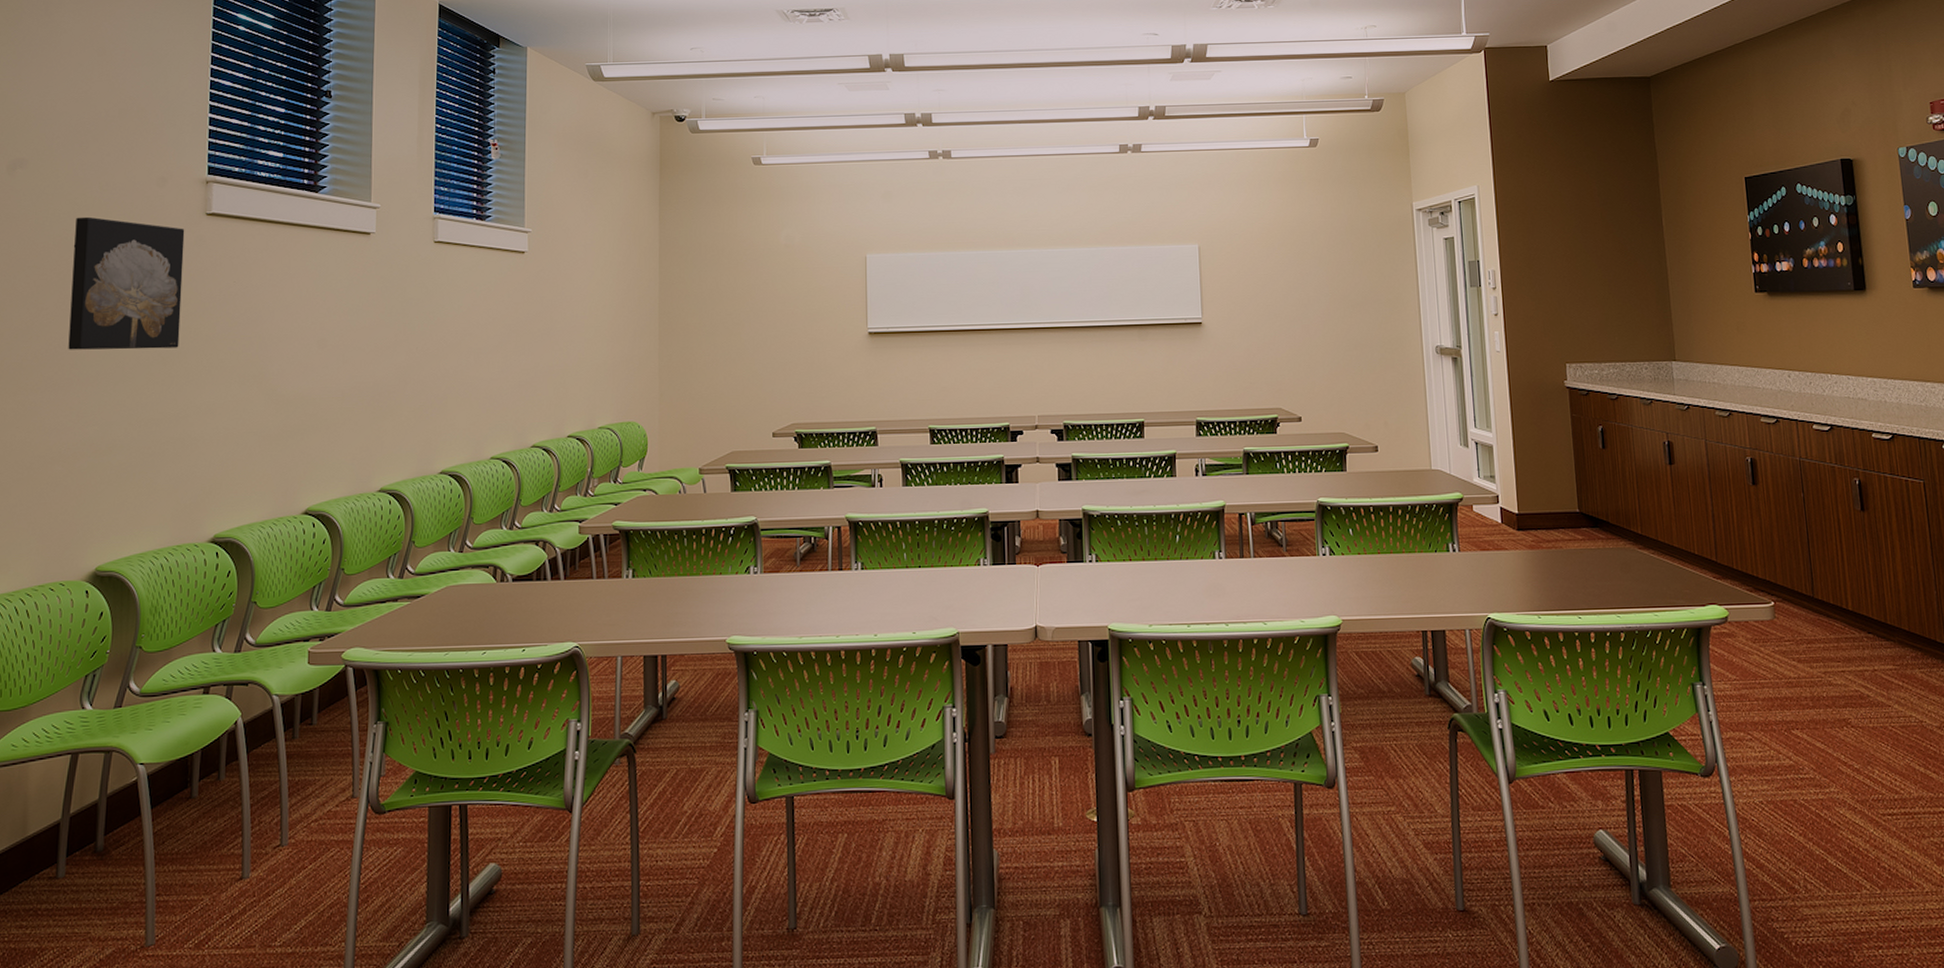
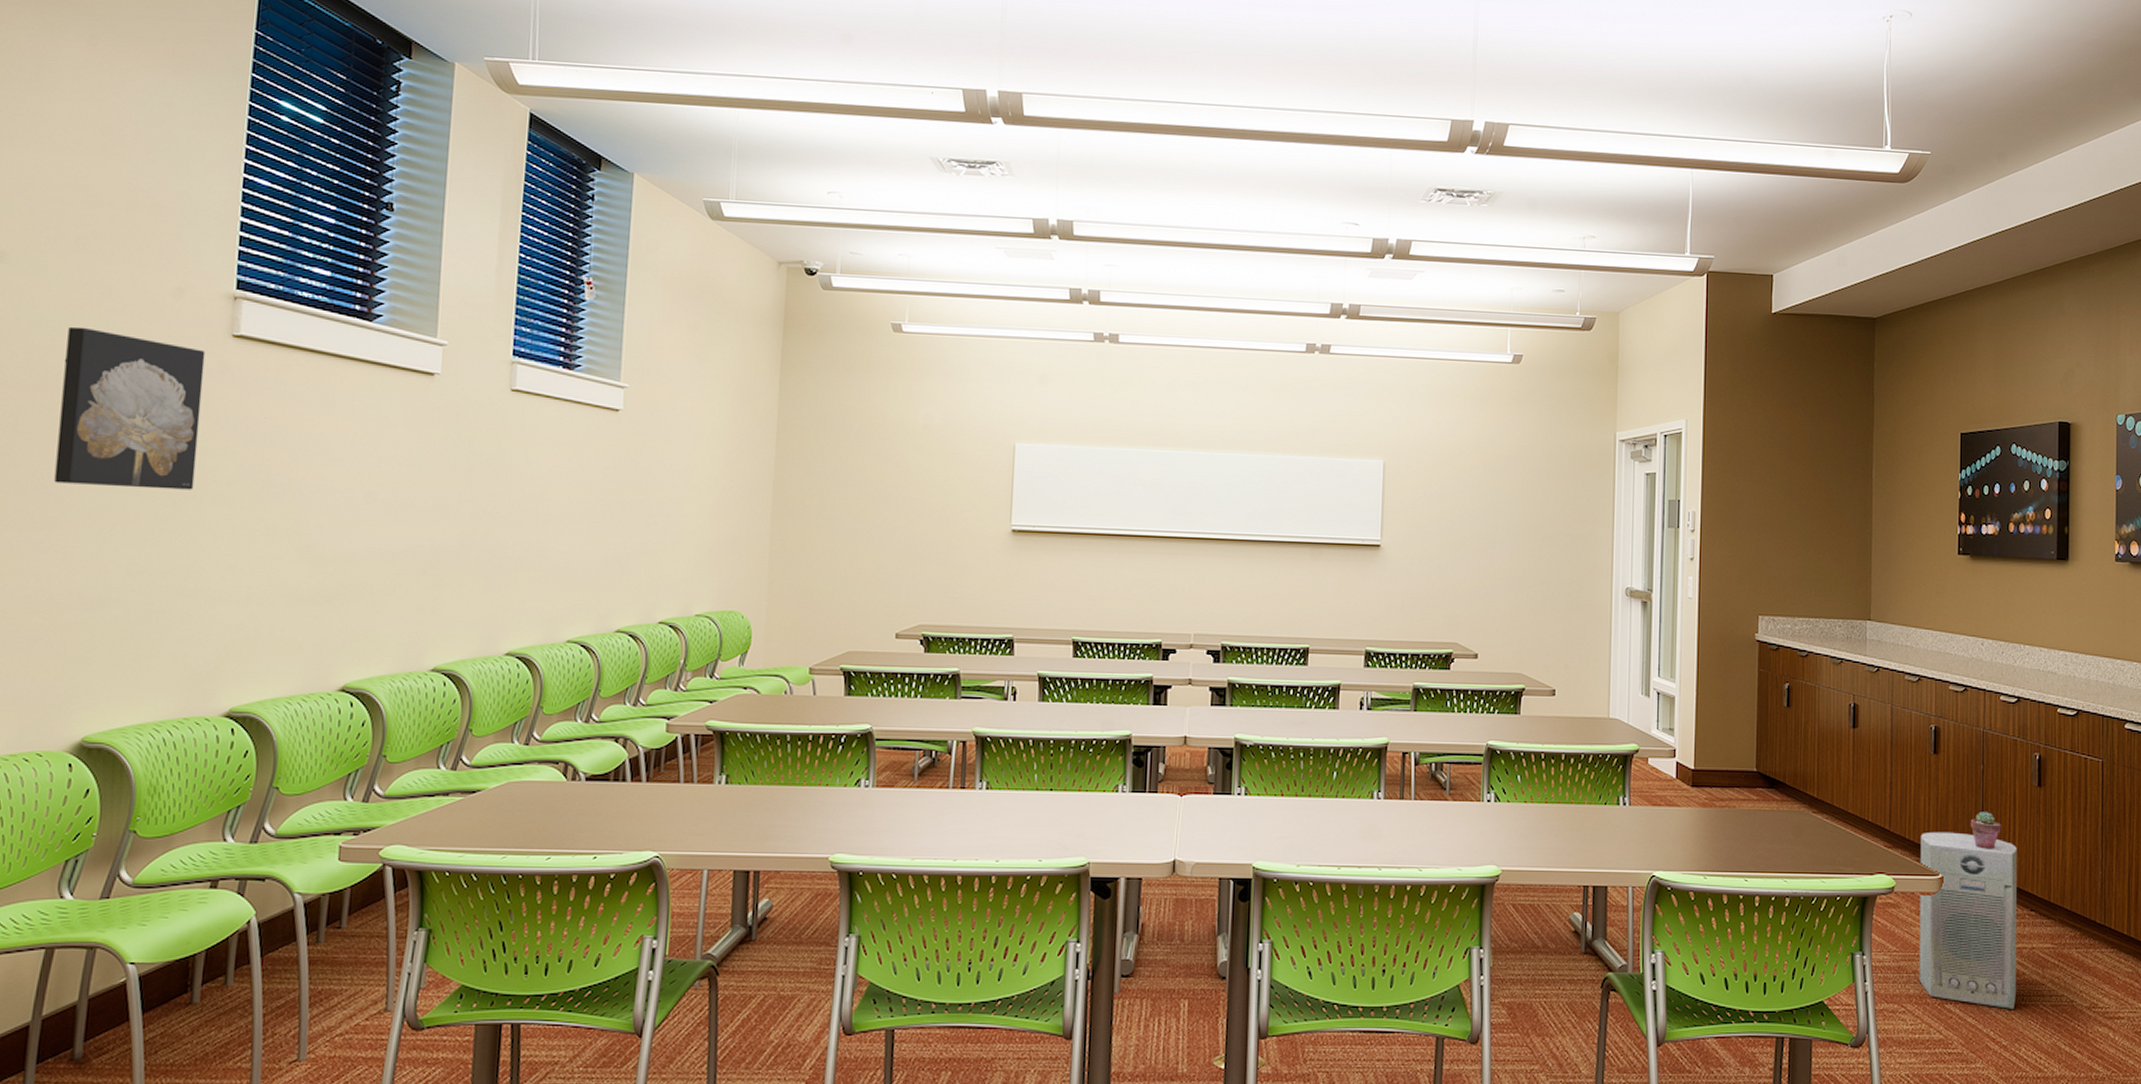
air purifier: none [1748,560,1864,732] -> present [1919,831,2017,1009]
potted succulent: none [1796,538,1829,575] -> present [1970,812,2001,849]

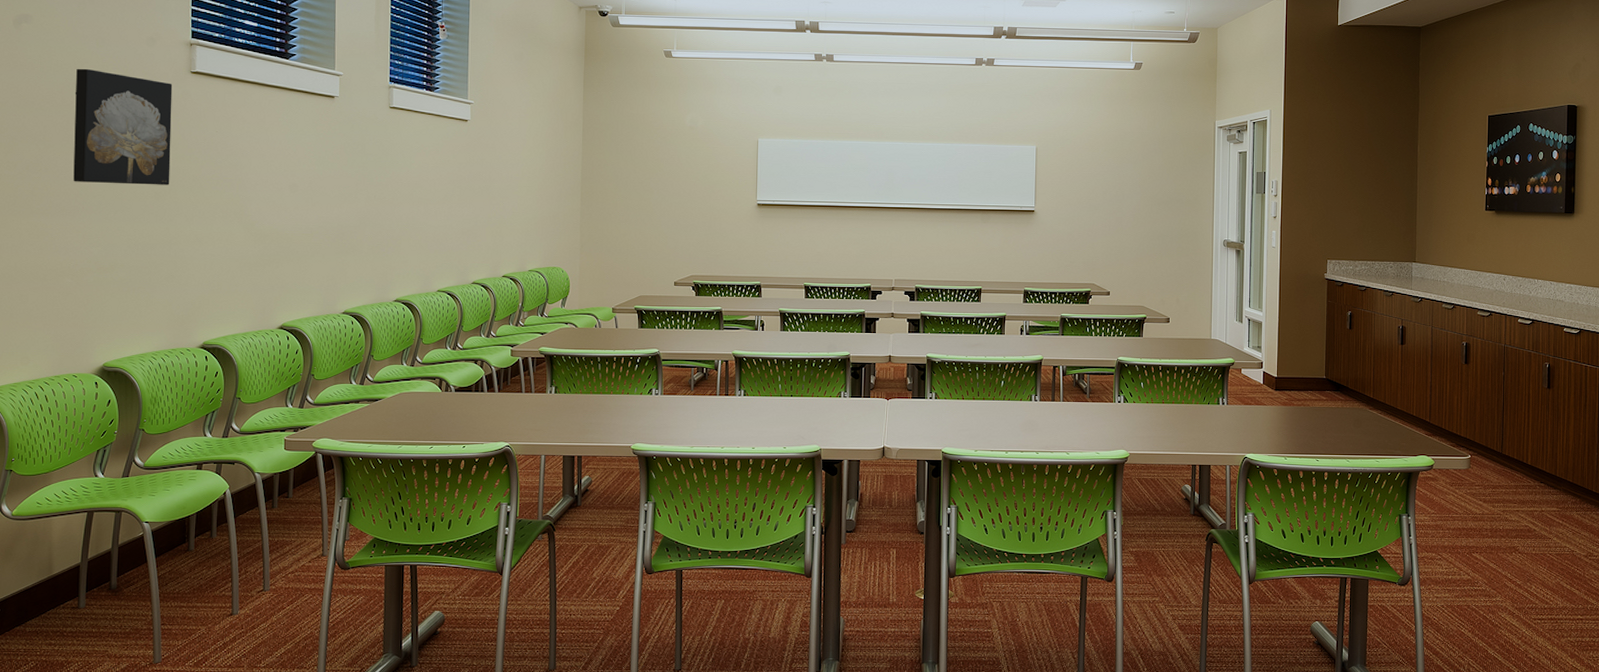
air purifier: present [1919,831,2017,1009] -> none [1452,423,1530,557]
potted succulent: present [1970,812,2001,849] -> none [1493,408,1518,436]

